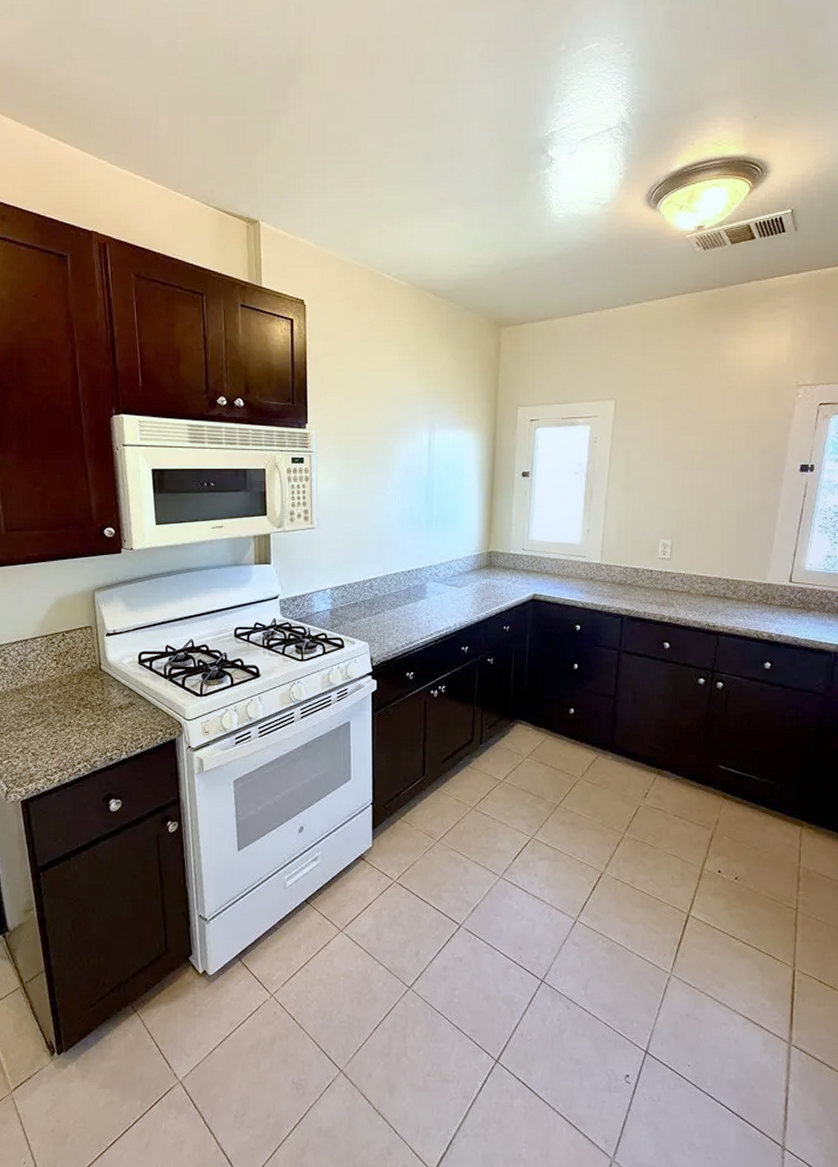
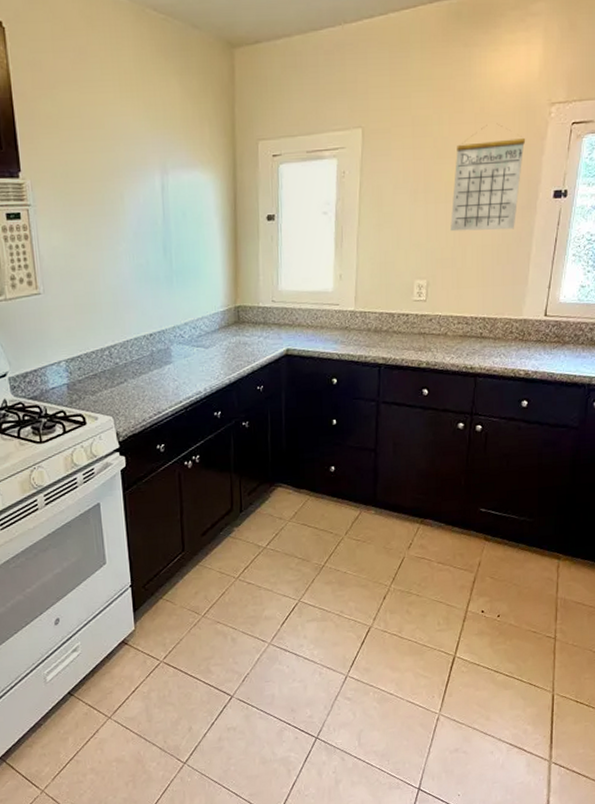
calendar: none [696,401,773,498] -> present [450,123,526,232]

